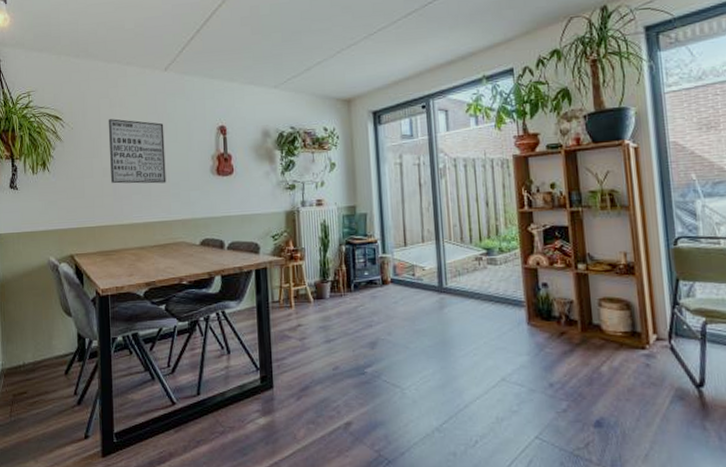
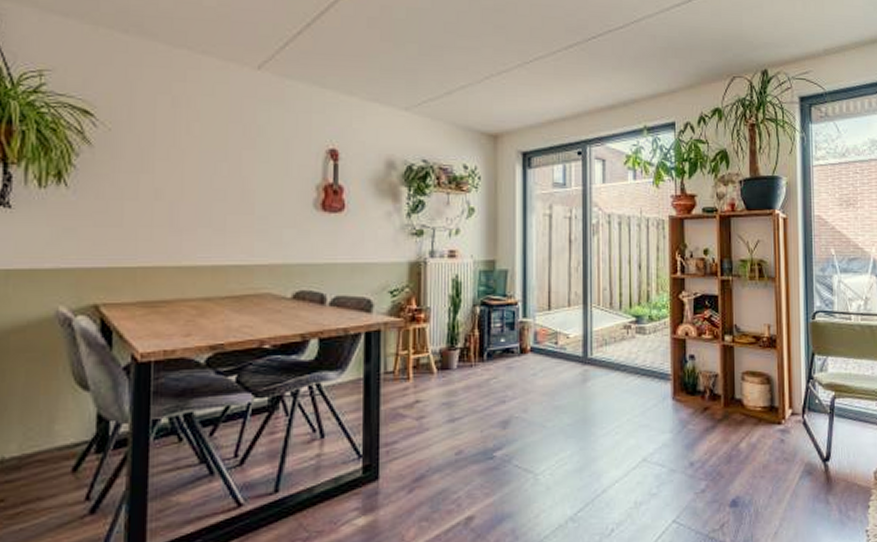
wall art: present [108,119,166,184] -> none [165,123,251,215]

